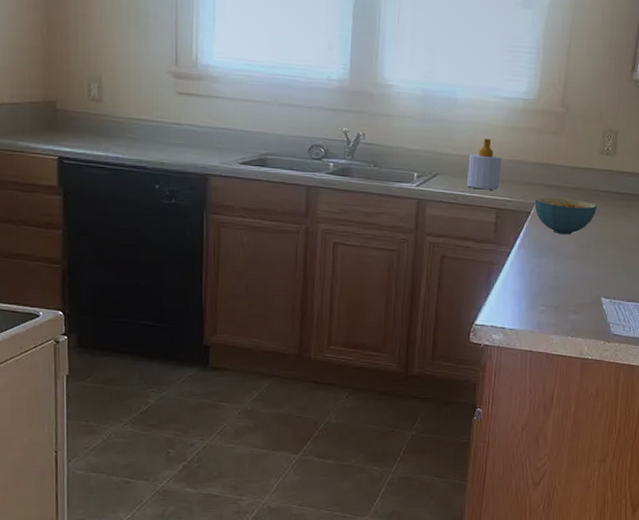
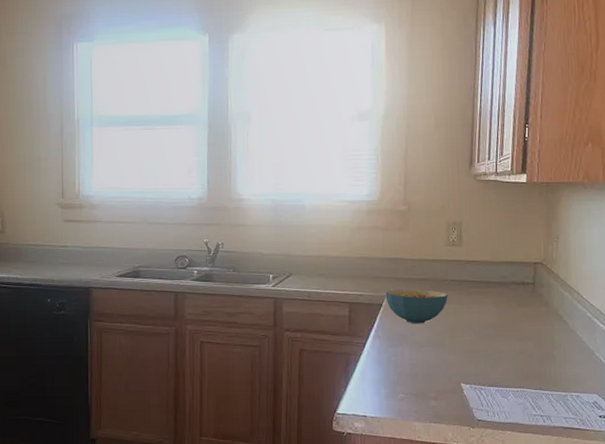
soap bottle: present [467,139,502,190] -> none [319,239,351,286]

